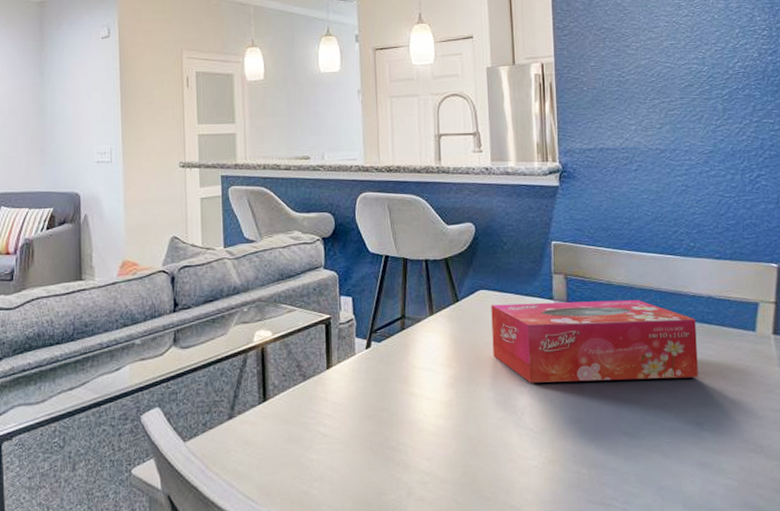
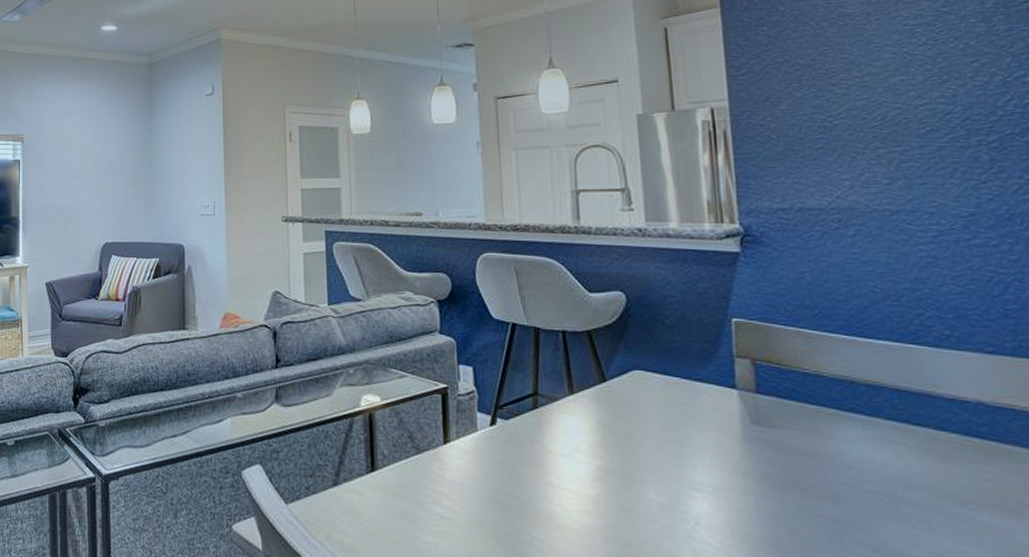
tissue box: present [491,299,699,383] -> none [649,389,966,507]

